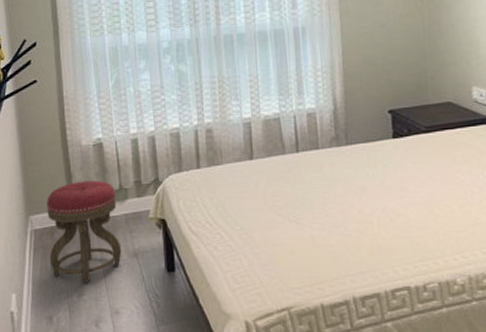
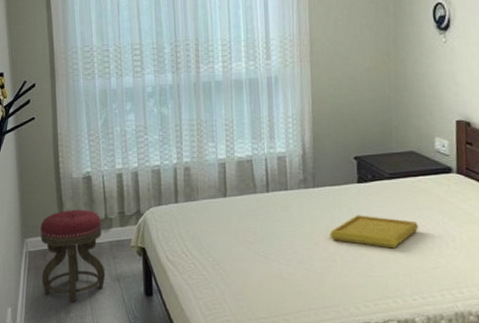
serving tray: none [364,172,458,207] -> present [329,215,419,249]

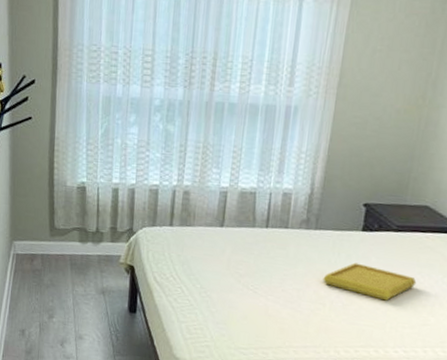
stool: present [40,209,106,301] -> none [27,218,92,308]

